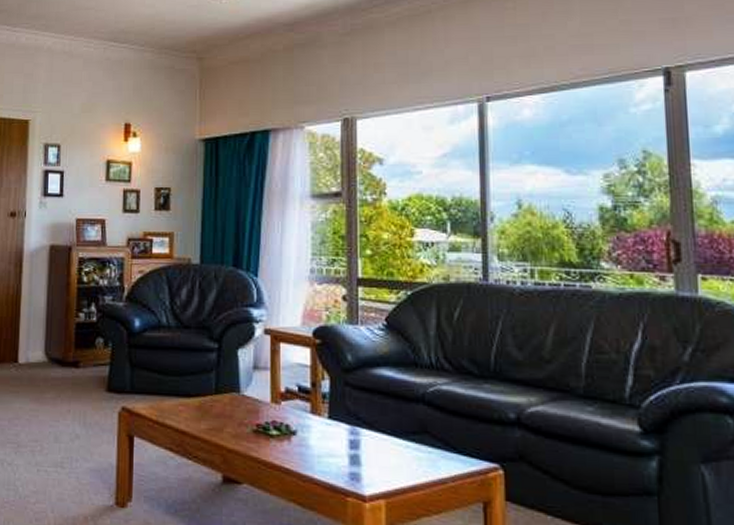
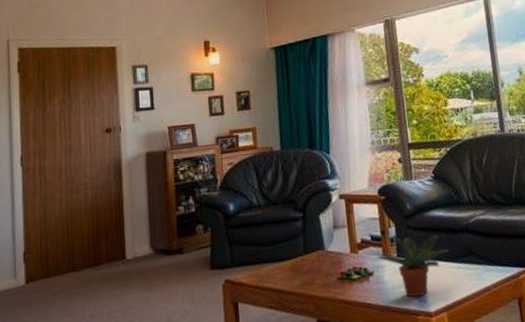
potted plant: none [302,388,398,474] -> present [376,234,450,298]

